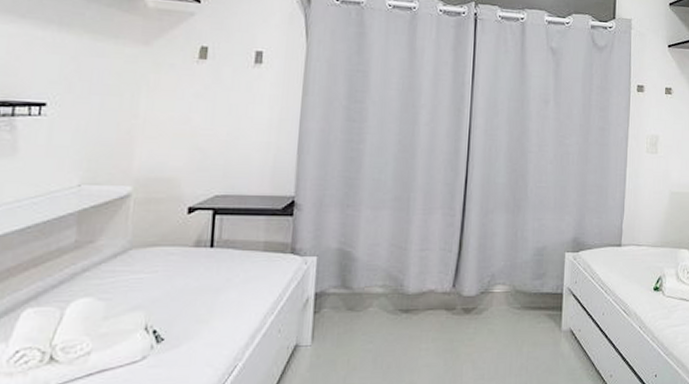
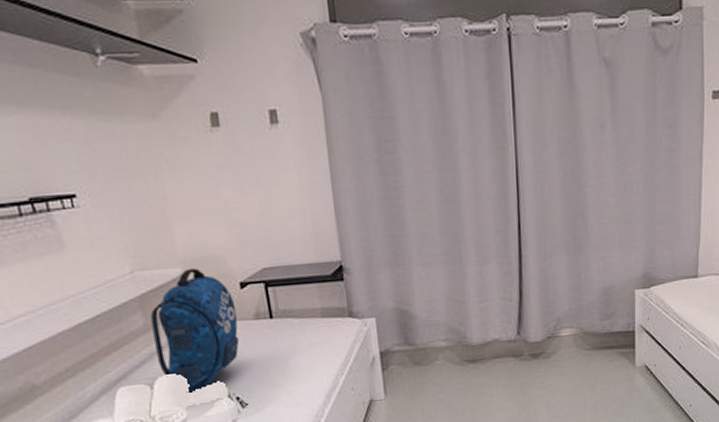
backpack: none [78,188,178,321] -> present [150,268,240,393]

